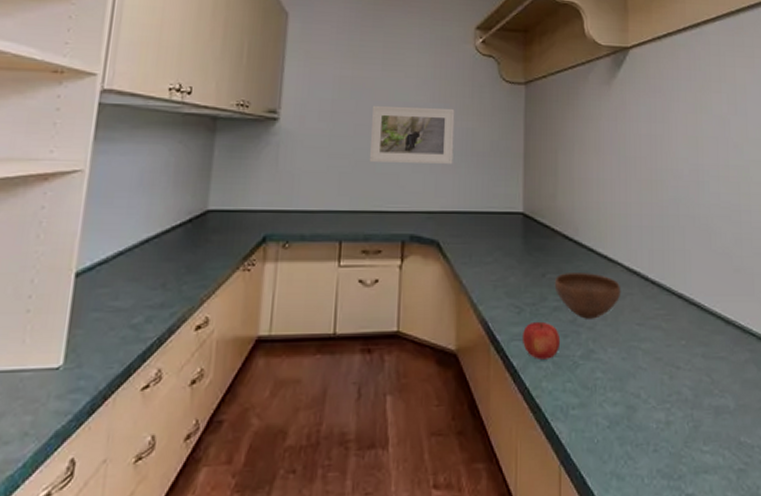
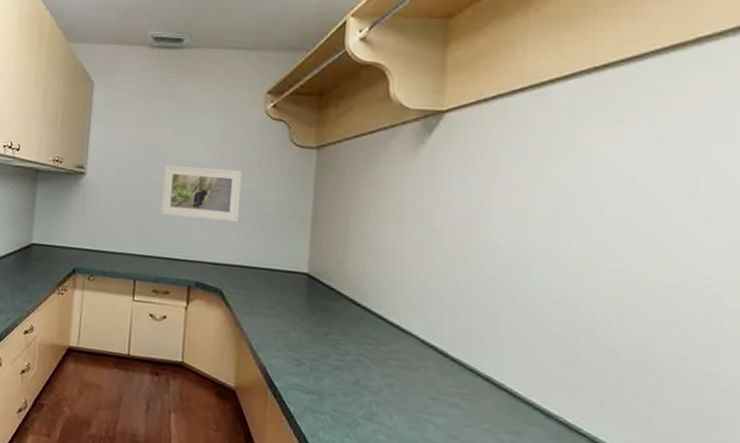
fruit: present [521,321,561,359] -> none [300,376,341,413]
bowl: present [554,273,621,319] -> none [337,335,414,385]

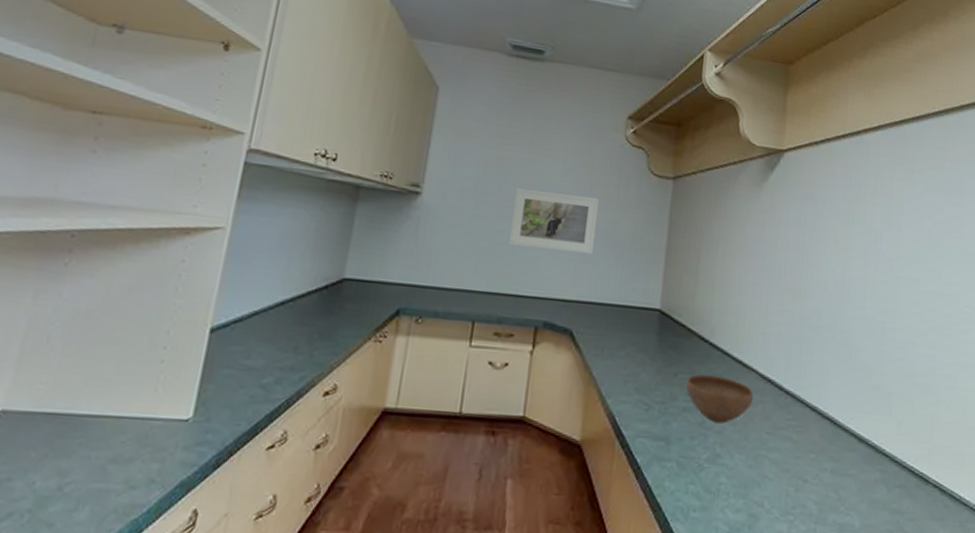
bowl: none [337,335,414,385] -> present [685,374,754,424]

